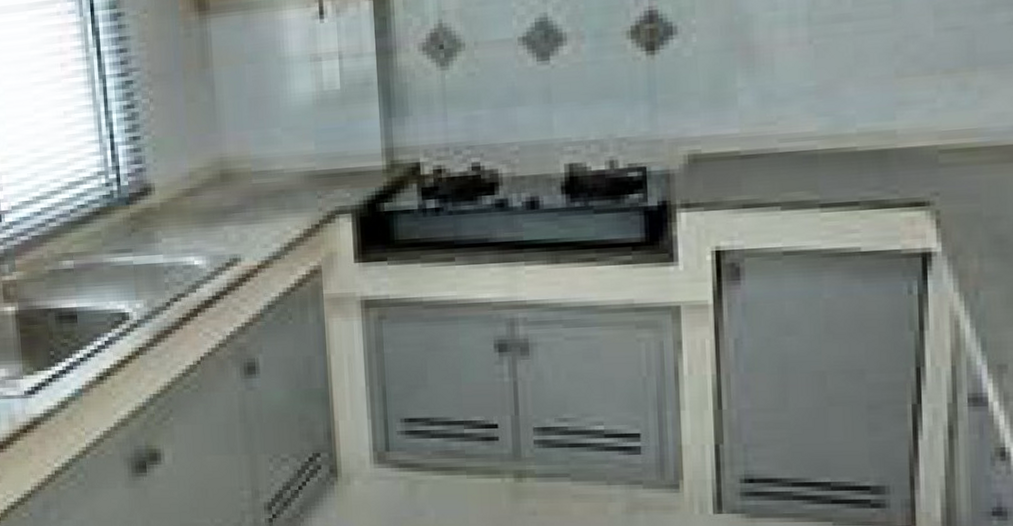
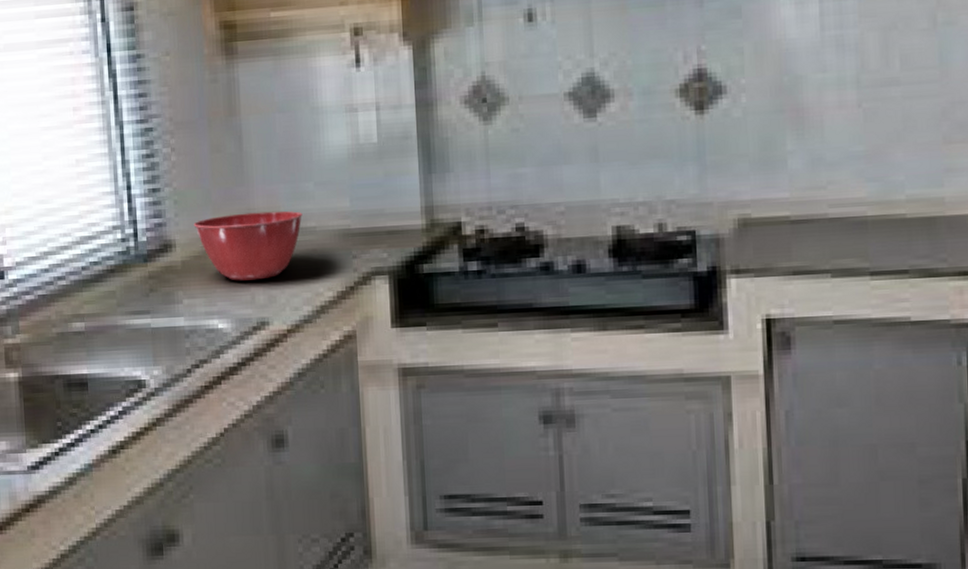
mixing bowl: none [171,155,271,221] -> present [193,211,302,281]

